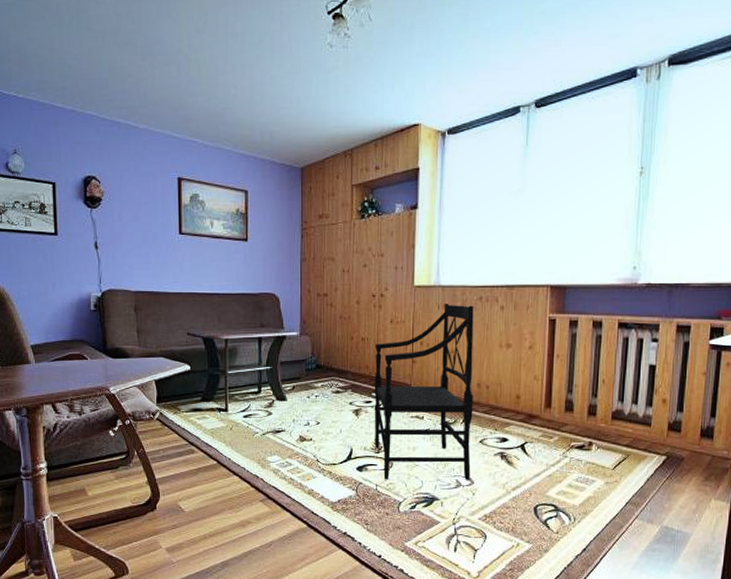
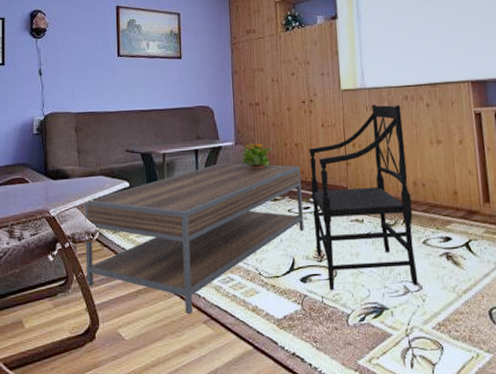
coffee table: none [145,352,365,492] -> present [85,163,304,314]
potted flower: none [306,334,338,361] -> present [241,142,272,170]

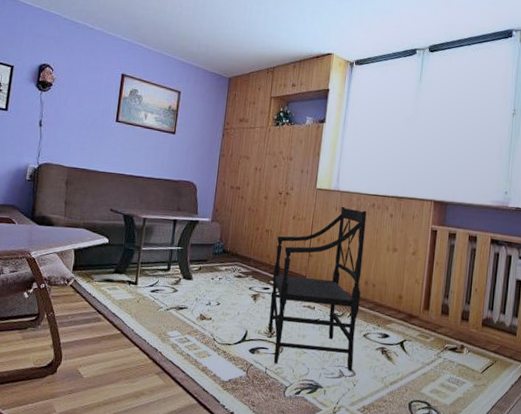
coffee table: present [85,163,304,314] -> none [55,235,267,364]
potted flower: present [241,142,272,170] -> none [215,222,245,247]

